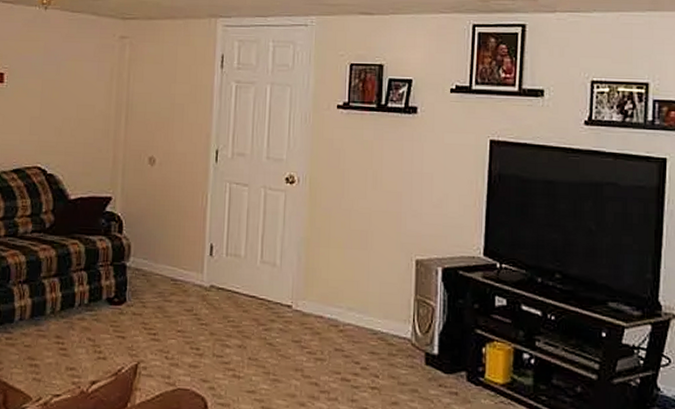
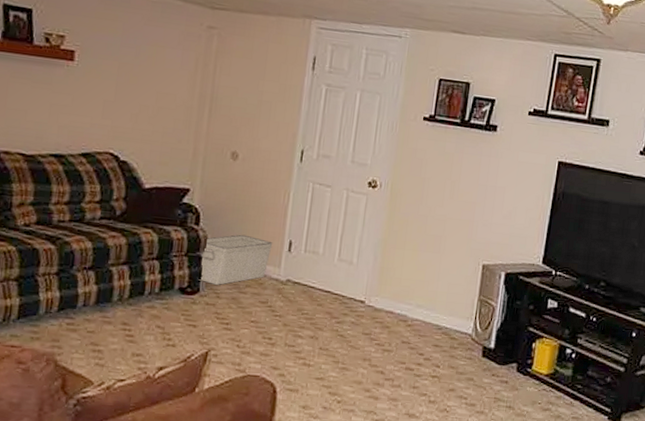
storage bin: none [125,240,194,294] -> present [198,234,273,285]

